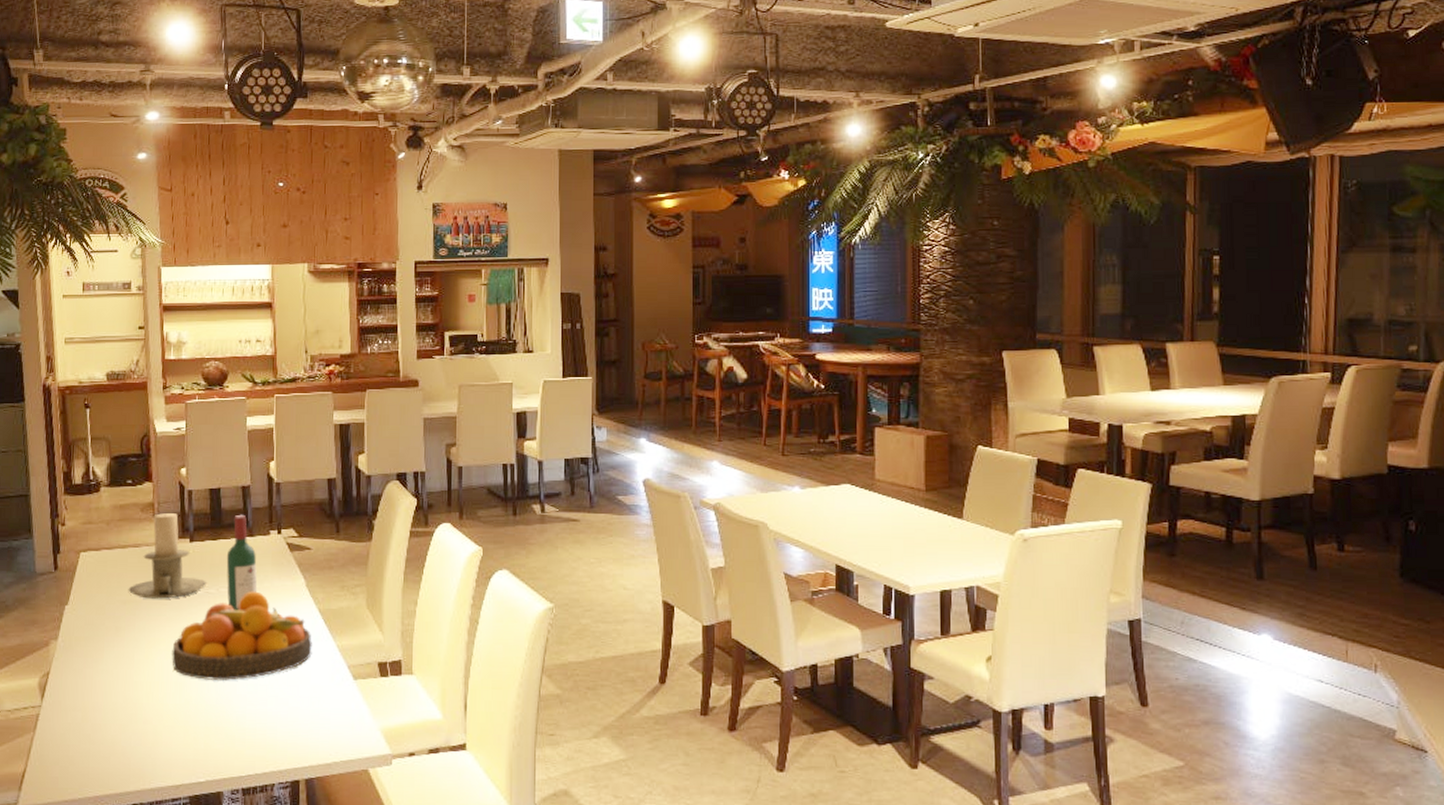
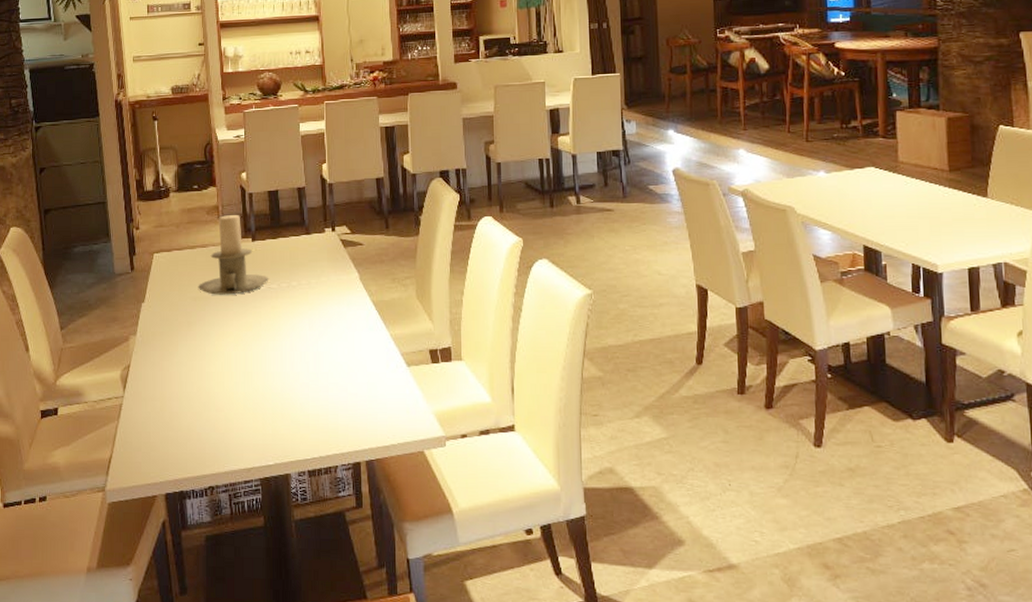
fruit bowl: present [172,591,312,680] -> none [239,285,368,369]
wine bottle: present [226,514,258,611] -> none [286,214,315,304]

